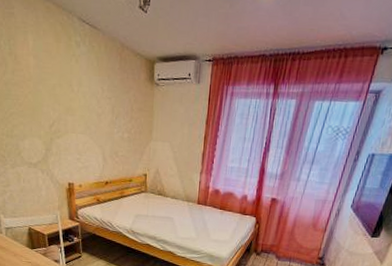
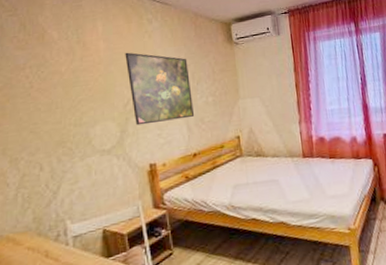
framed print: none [53,73,111,149] -> present [125,52,195,126]

